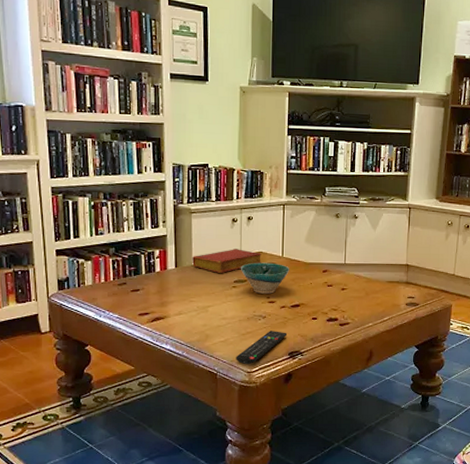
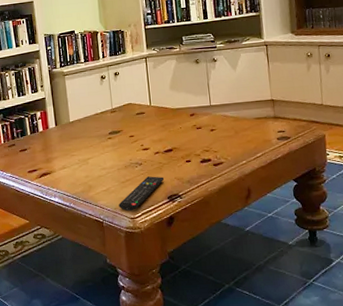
book: present [192,249,261,273] -> none [69,103,132,127]
bowl: present [240,262,289,294] -> none [113,112,158,142]

